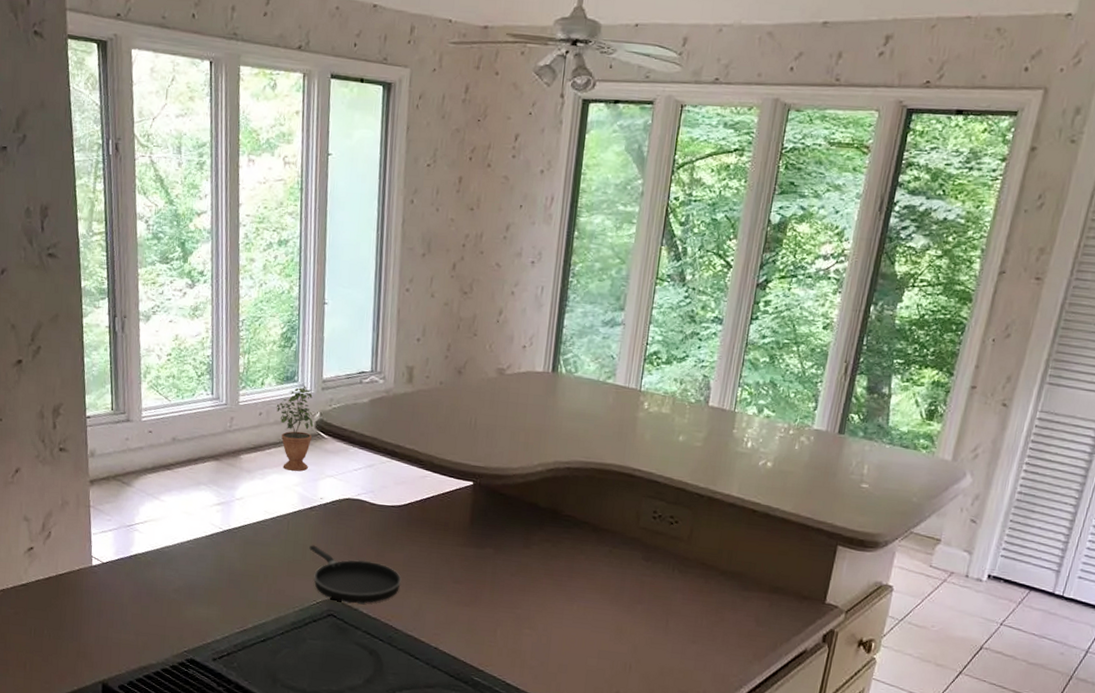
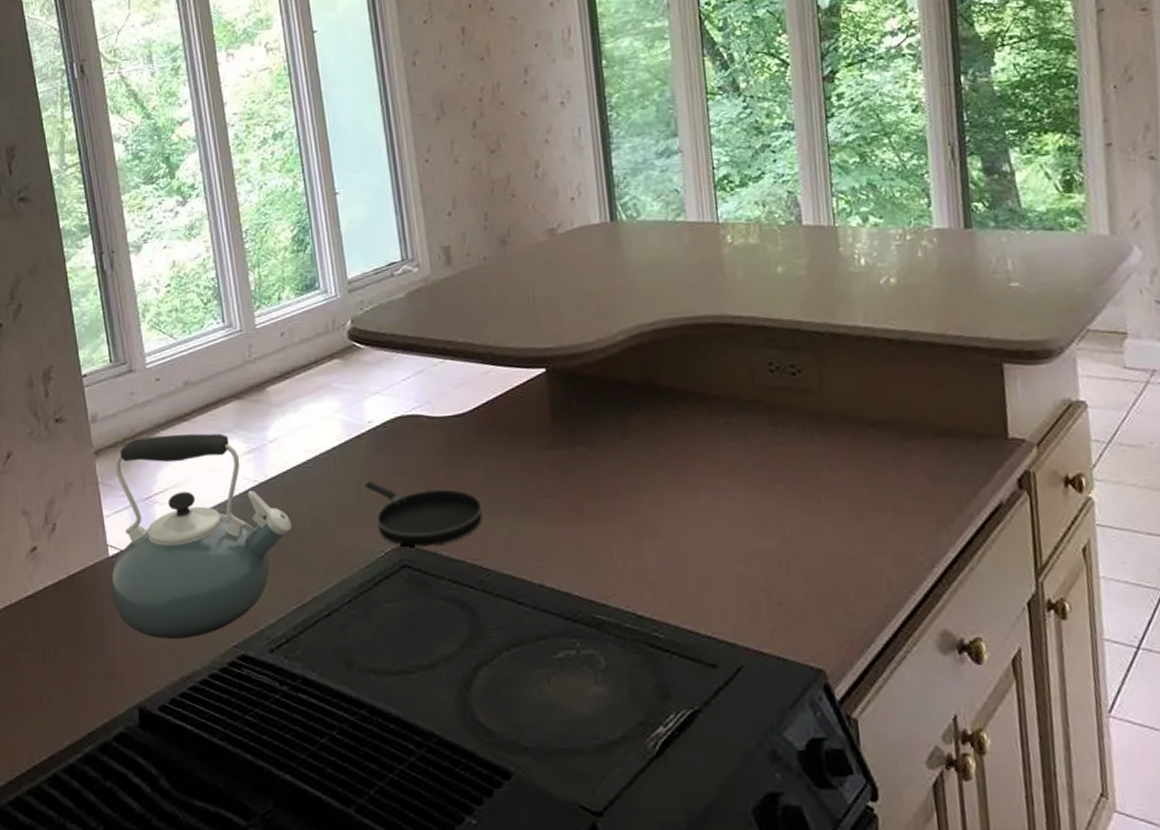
kettle: none [91,476,245,639] -> present [111,433,292,639]
potted plant: present [276,386,314,471] -> none [299,292,347,395]

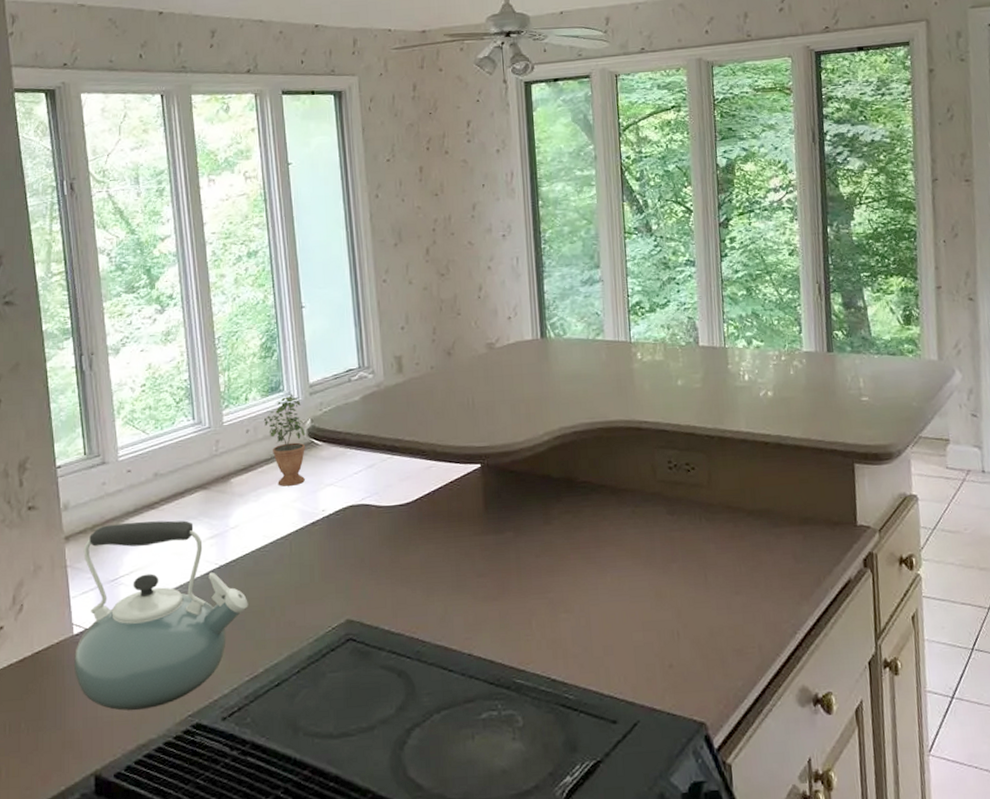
potted plant: none [299,292,347,395] -> present [263,394,306,486]
frying pan: present [365,481,483,547] -> none [317,563,421,622]

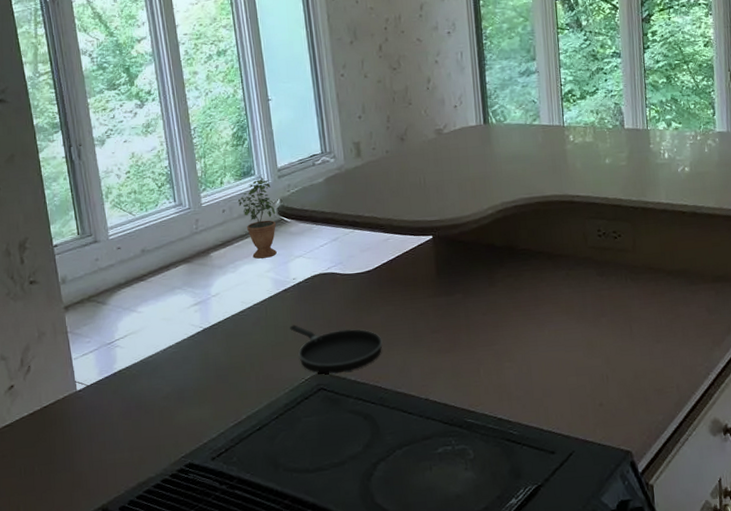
kettle: present [75,520,248,711] -> none [78,290,231,454]
frying pan: none [317,563,421,622] -> present [290,325,383,374]

